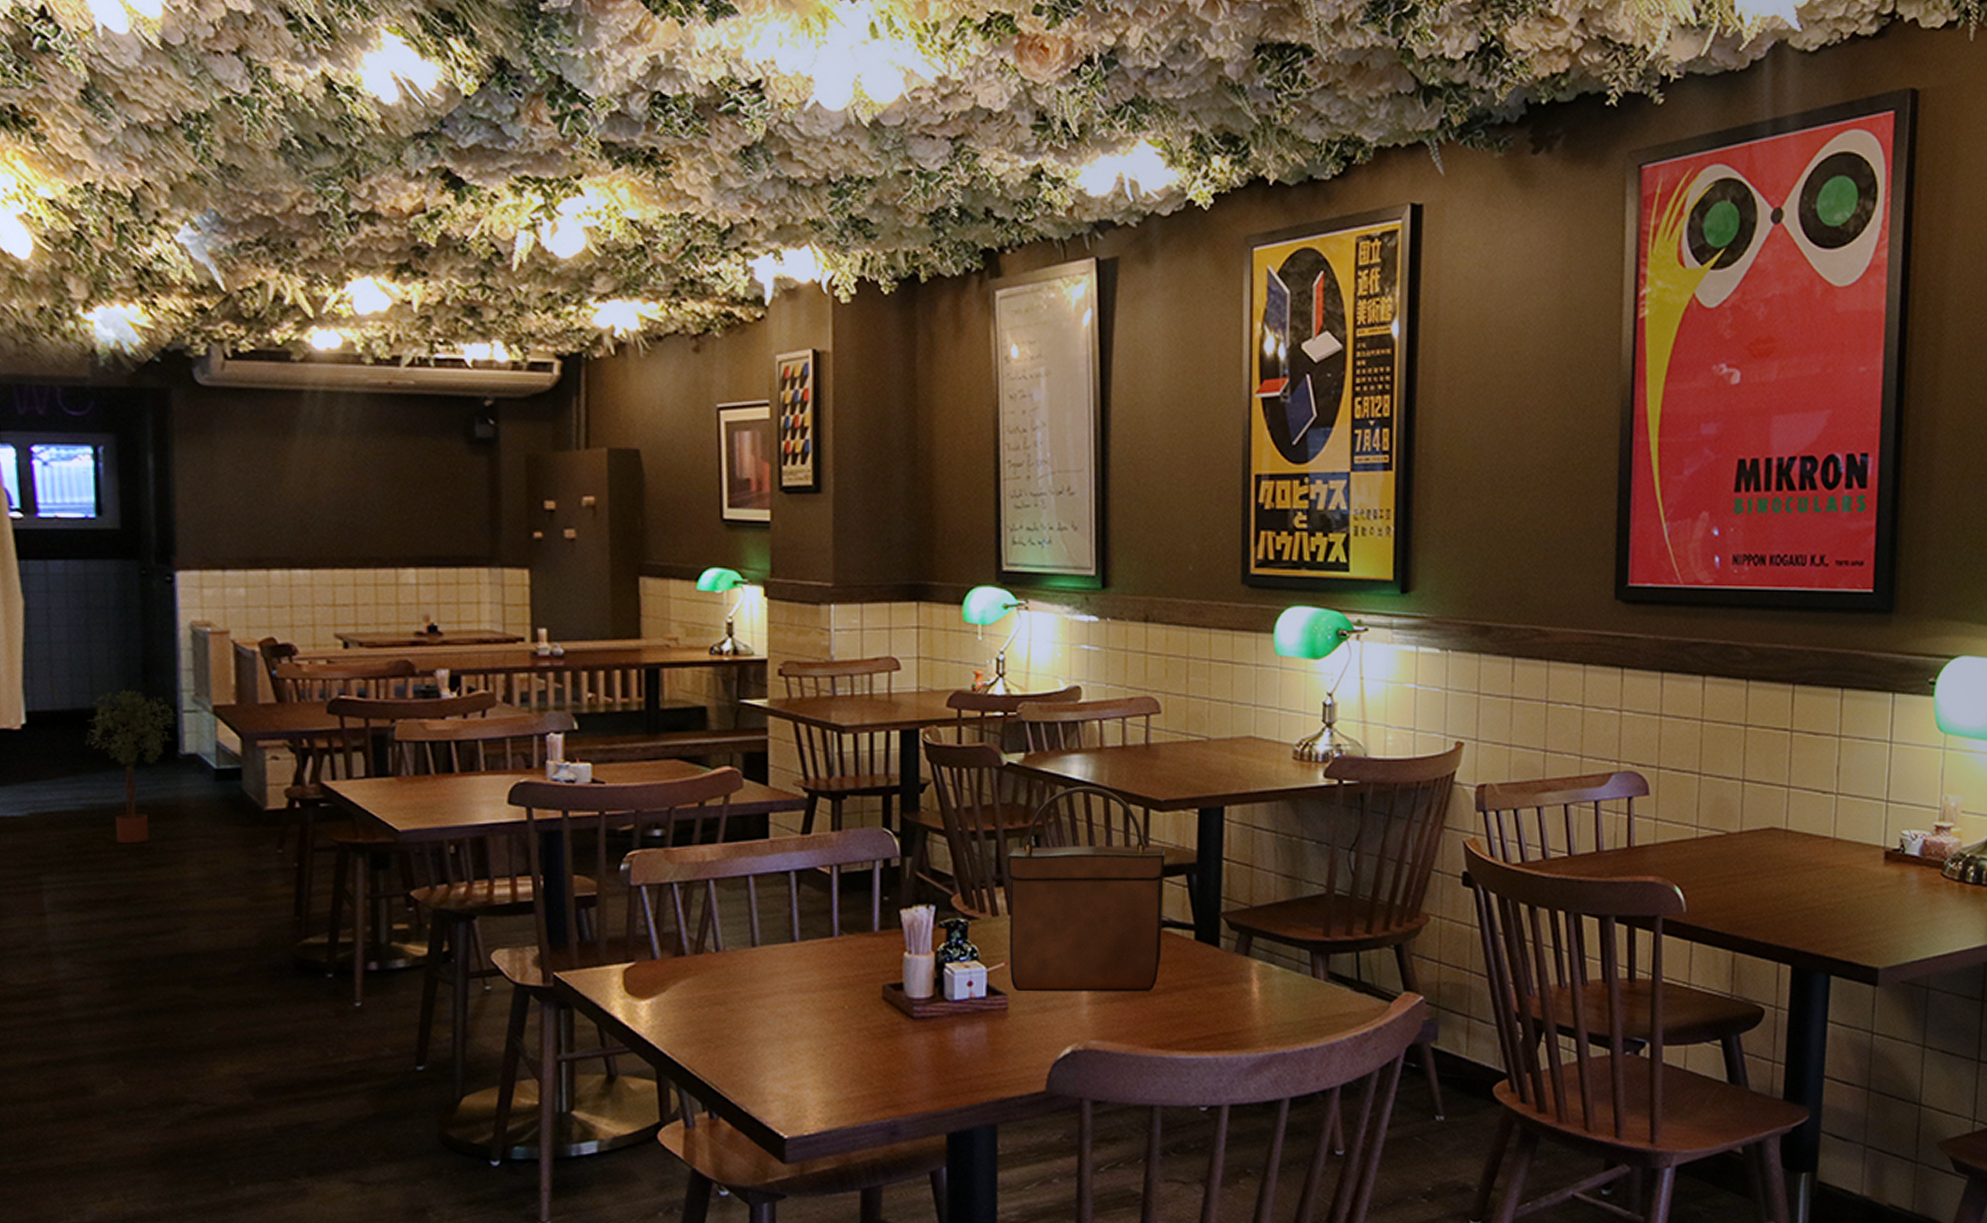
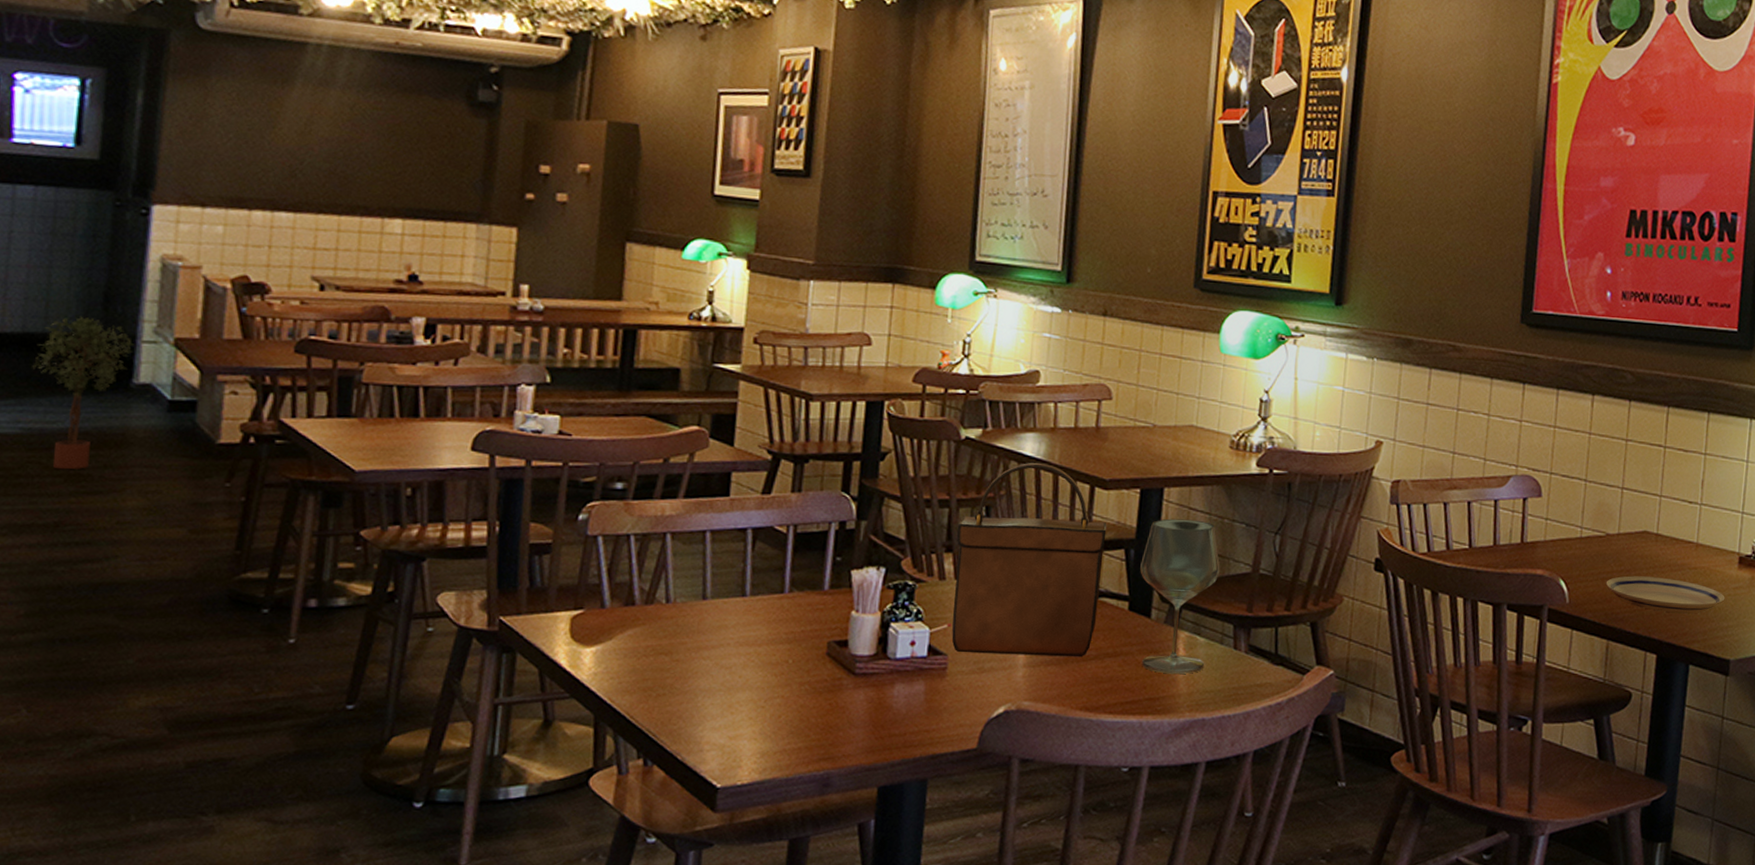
wine glass: none [1204,839,1291,1007] -> present [1140,518,1220,675]
plate: none [1728,878,1870,918] -> present [1606,576,1725,614]

